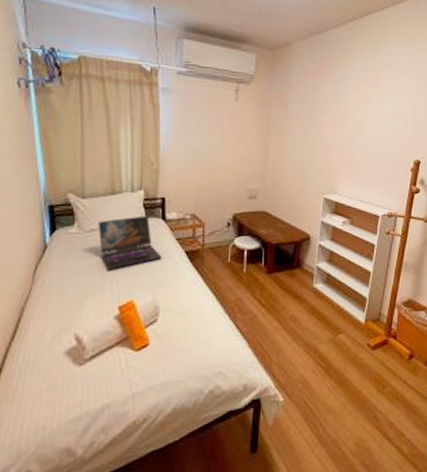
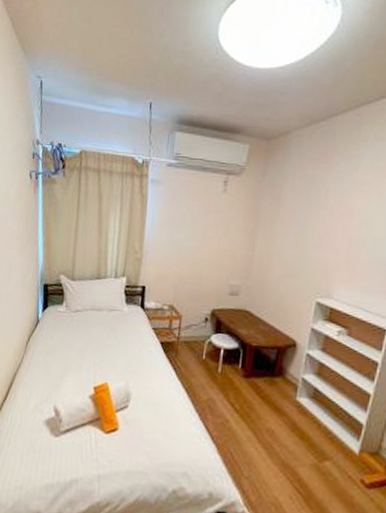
laptop: present [98,216,162,270] -> none [82,302,138,351]

